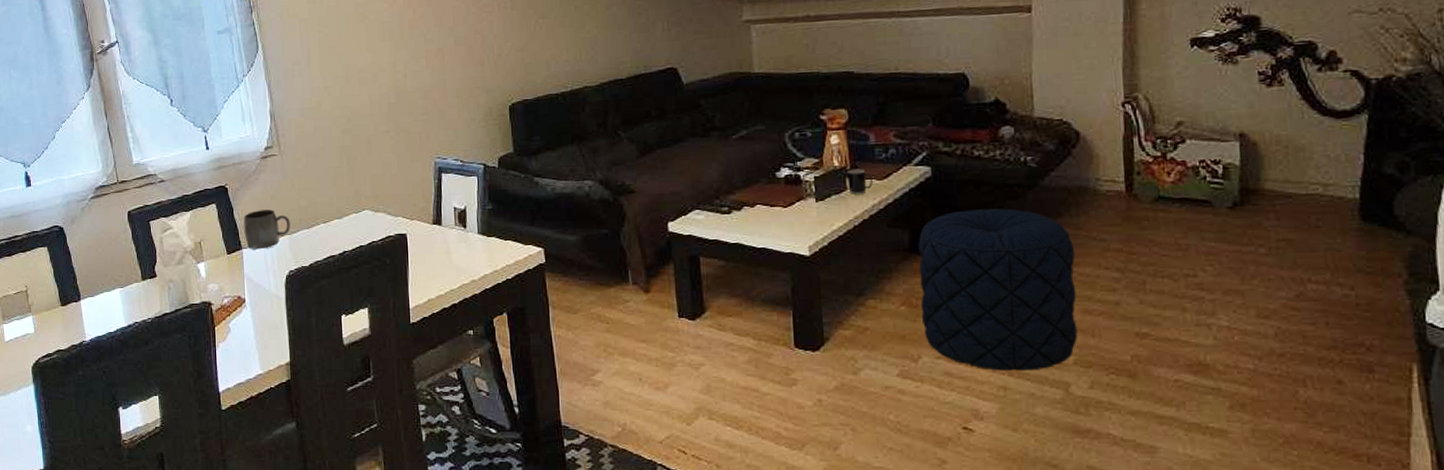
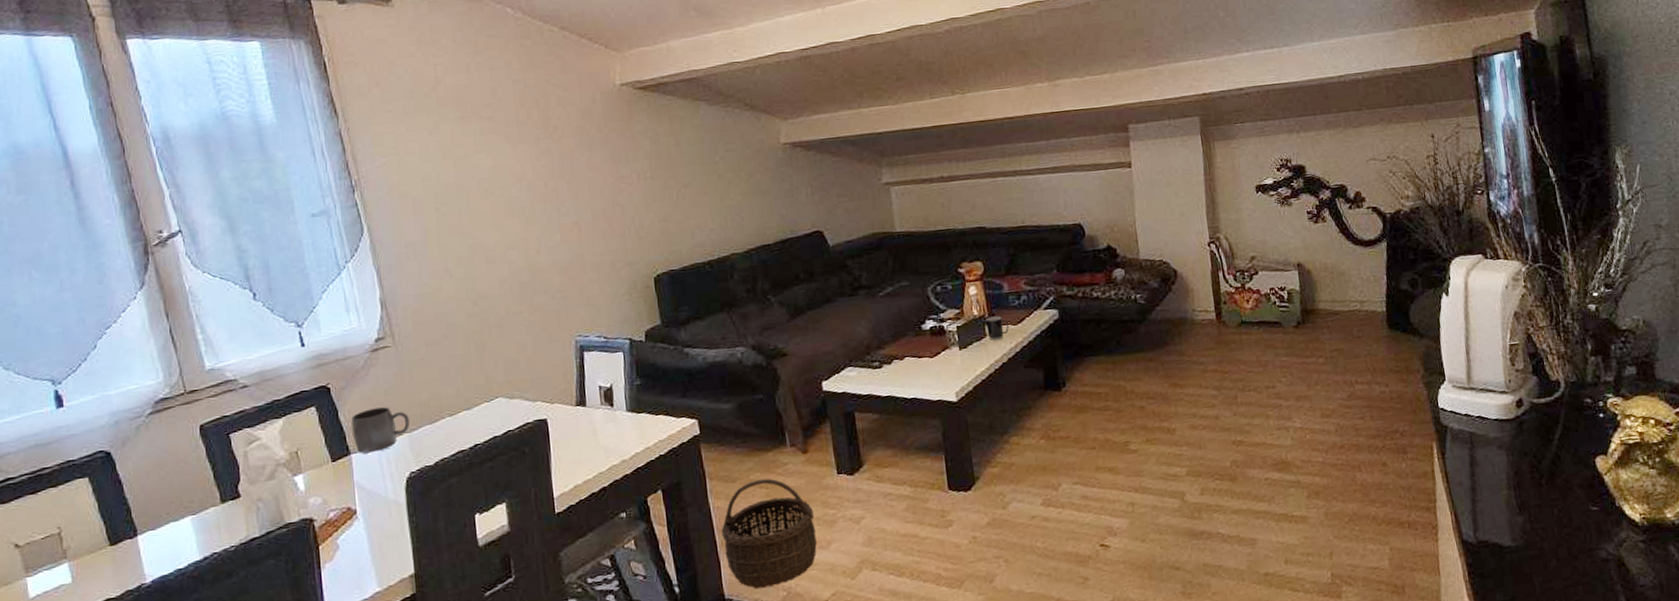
wicker basket: none [561,314,654,420] -> present [721,478,817,589]
pouf: present [918,208,1078,371] -> none [1051,342,1188,489]

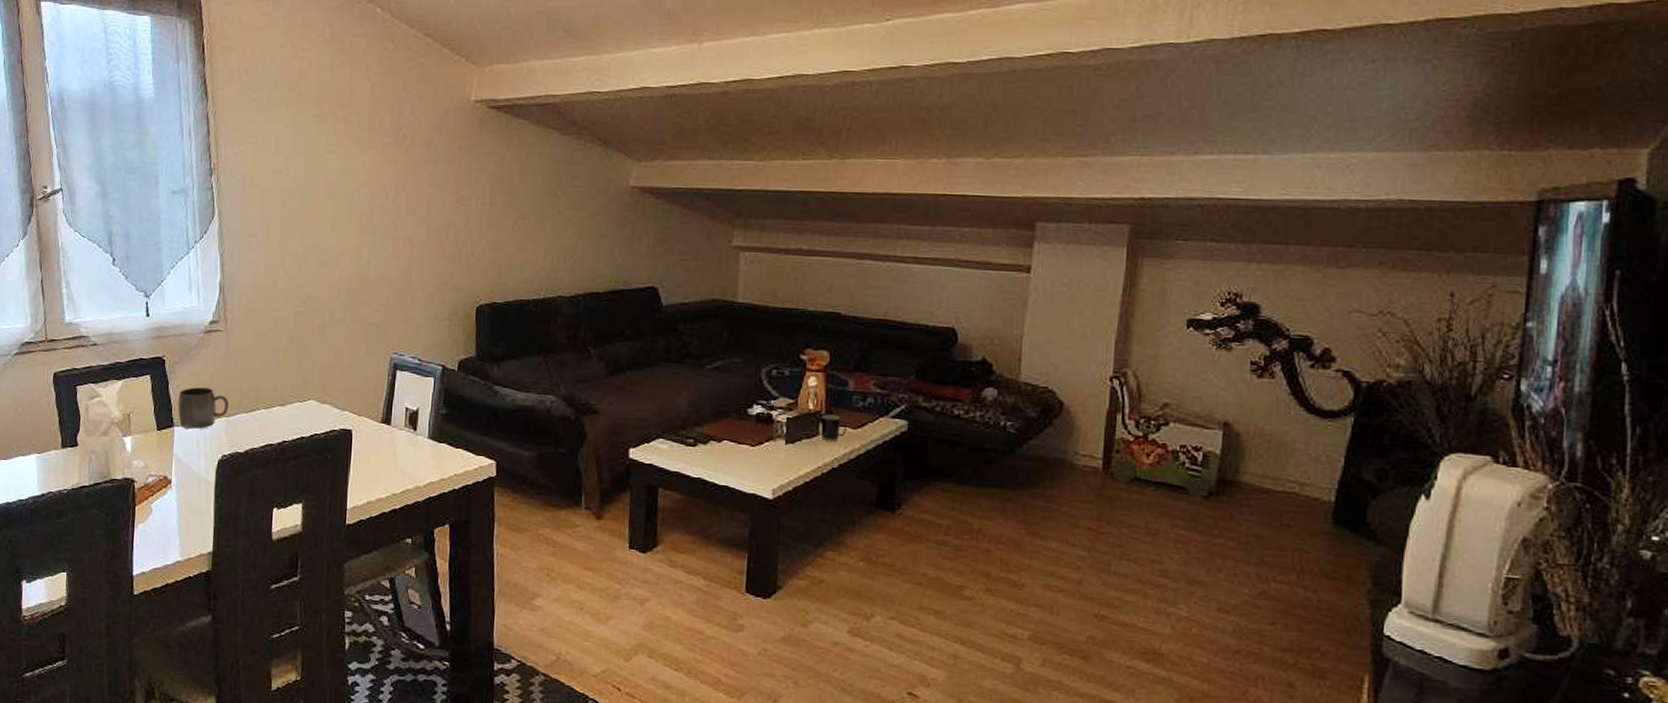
wicker basket: present [721,478,817,589] -> none [501,535,597,648]

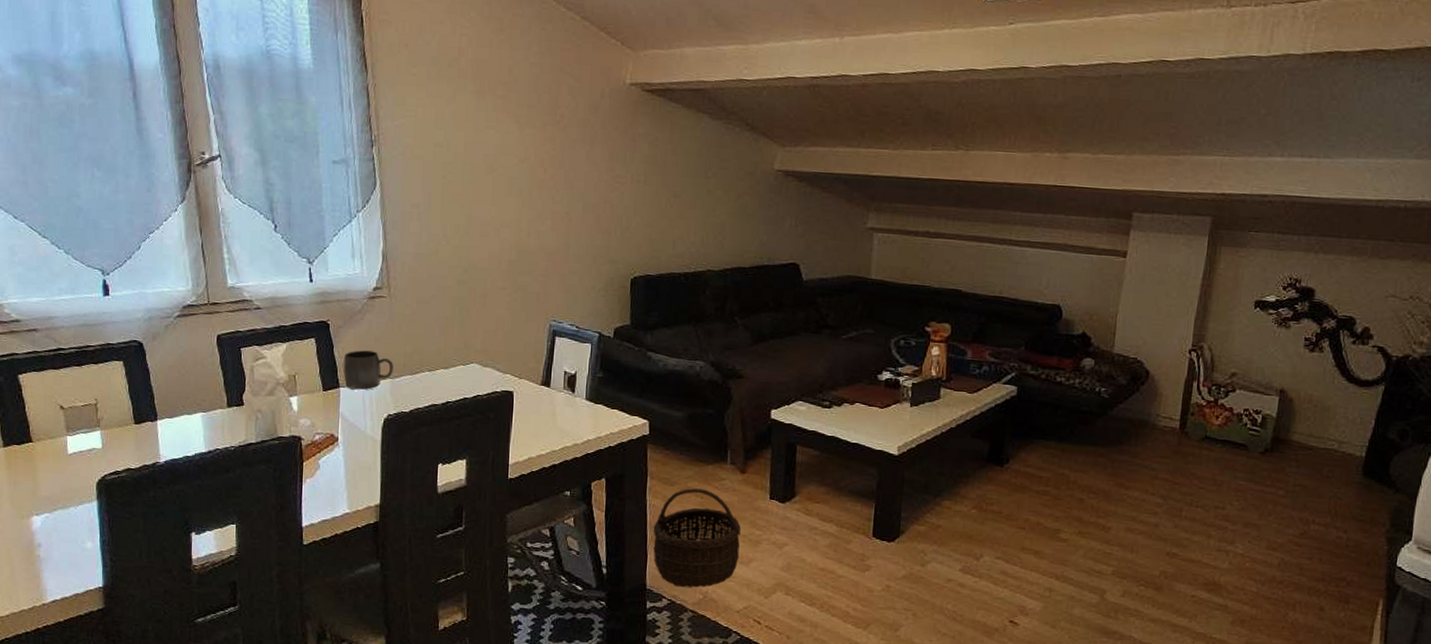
wicker basket: none [501,535,597,648] -> present [653,488,741,588]
mug: present [820,414,847,441] -> none [941,380,964,404]

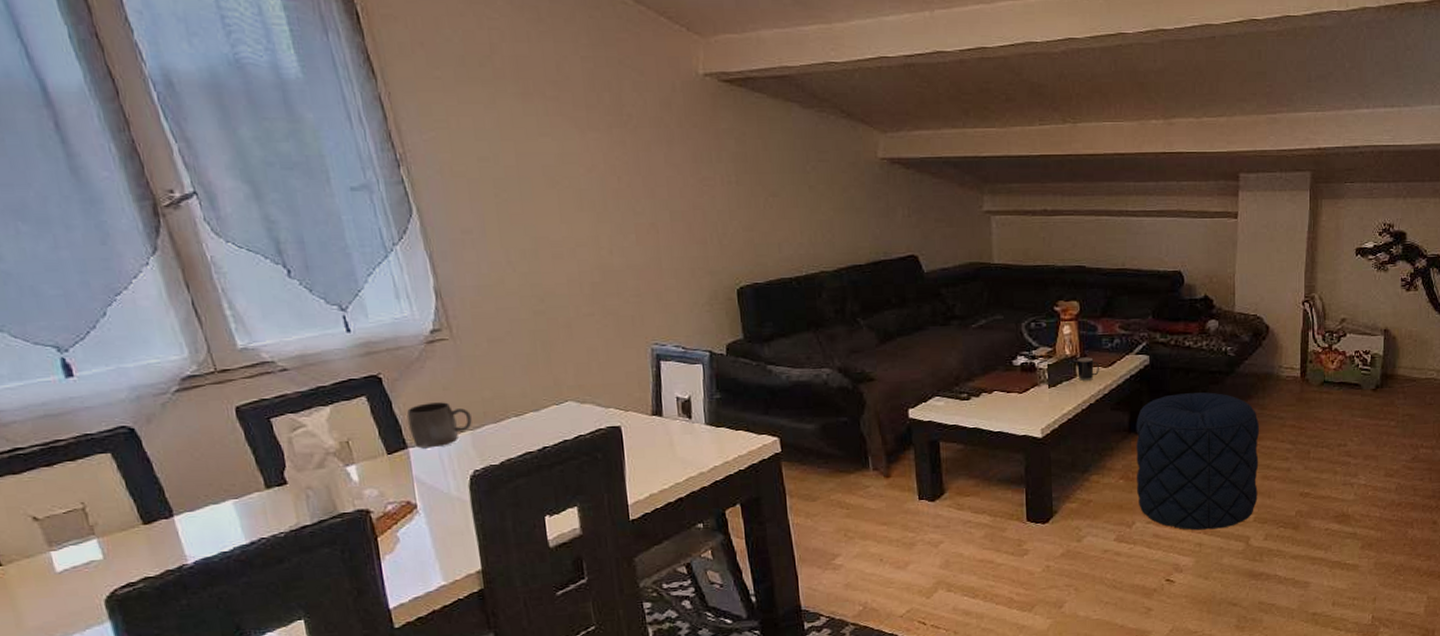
wicker basket: present [653,488,741,588] -> none [800,499,895,602]
mug: none [941,380,964,404] -> present [1076,357,1099,381]
pouf: none [989,429,1129,577] -> present [1136,392,1260,531]

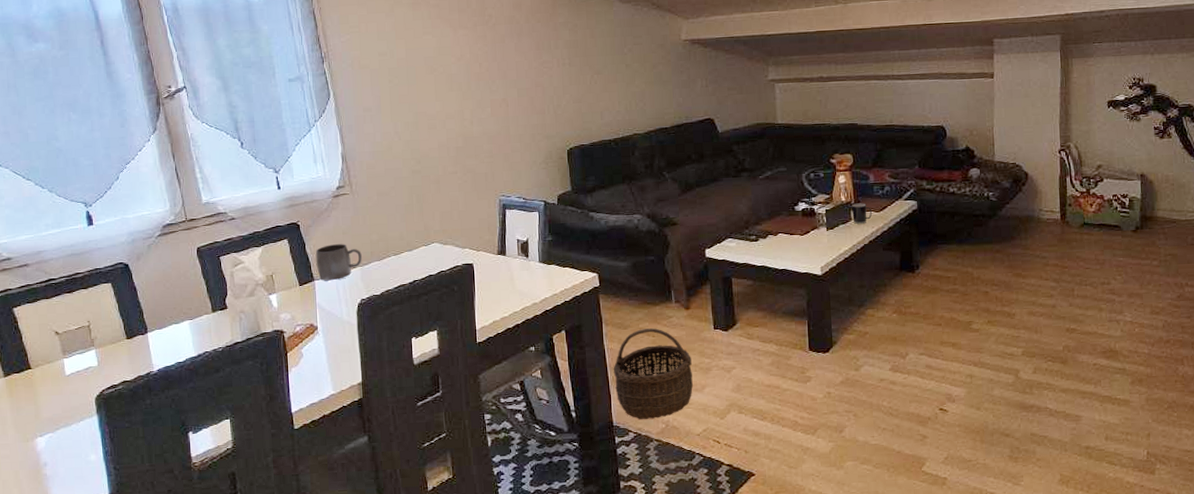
wicker basket: none [800,499,895,602] -> present [613,328,693,419]
pouf: present [1136,392,1260,531] -> none [906,234,1025,363]

